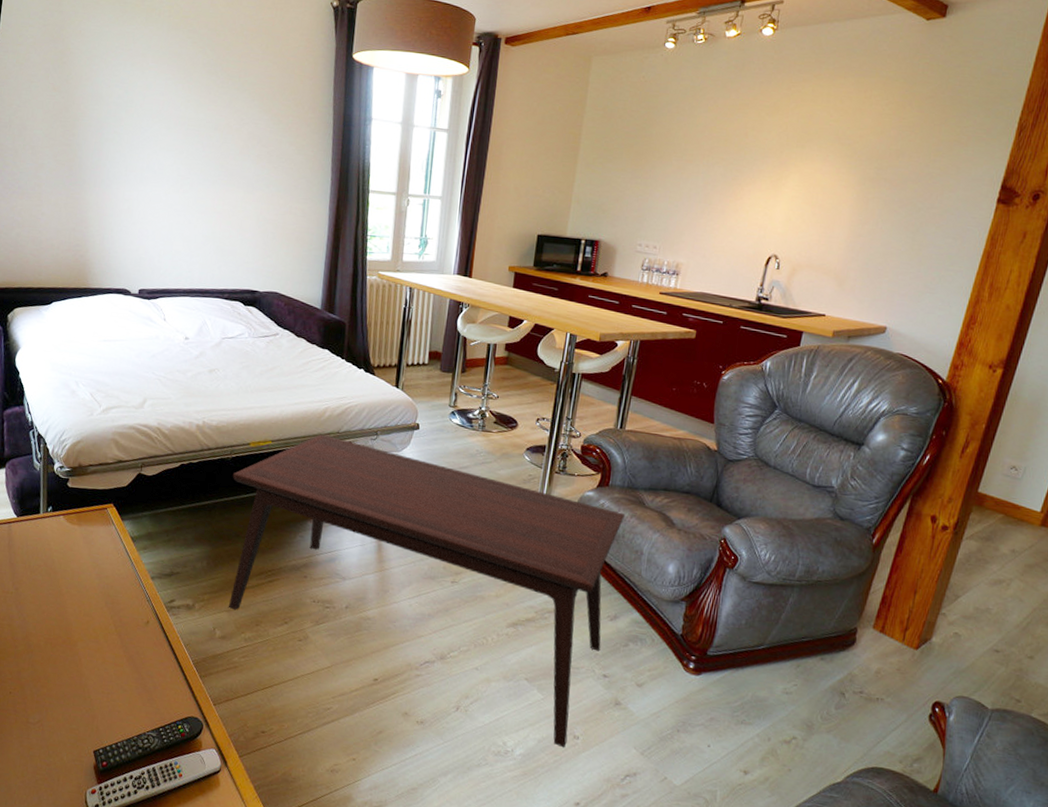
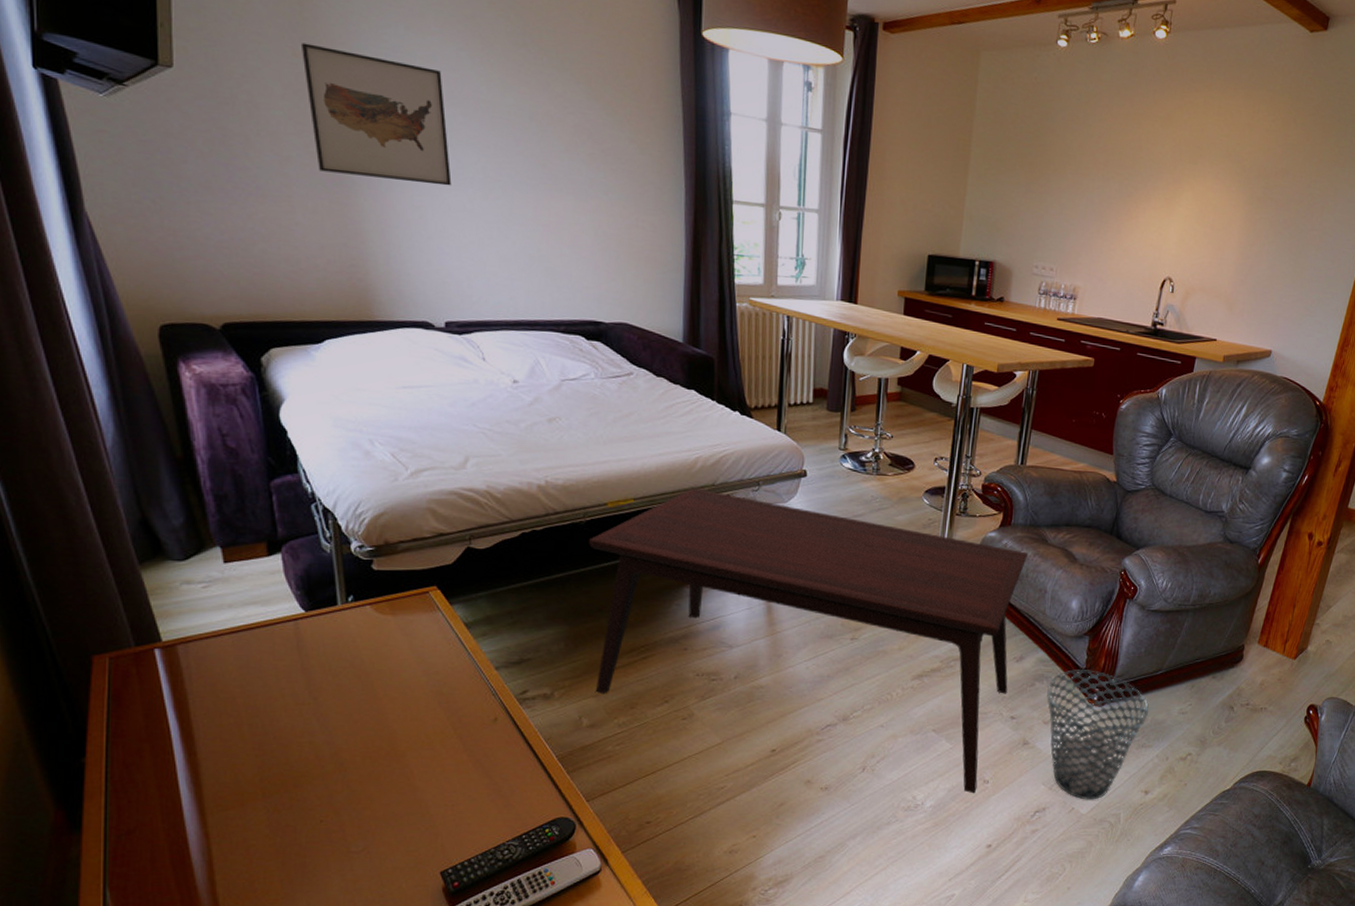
wall art: none [58,80,154,183] -> present [300,43,452,186]
waste basket: none [640,634,749,773] -> present [1047,668,1149,800]

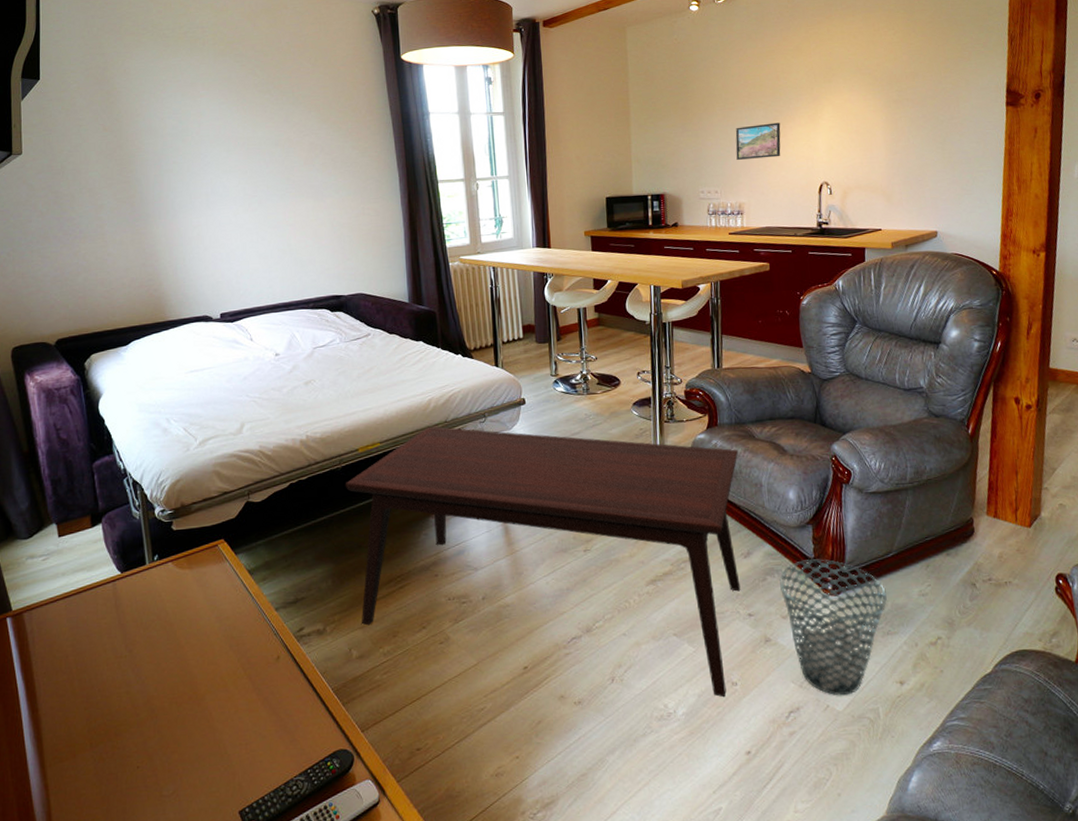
wall art: present [300,43,452,186] -> none [109,119,220,212]
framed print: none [1080,198,1134,241] -> present [735,122,781,160]

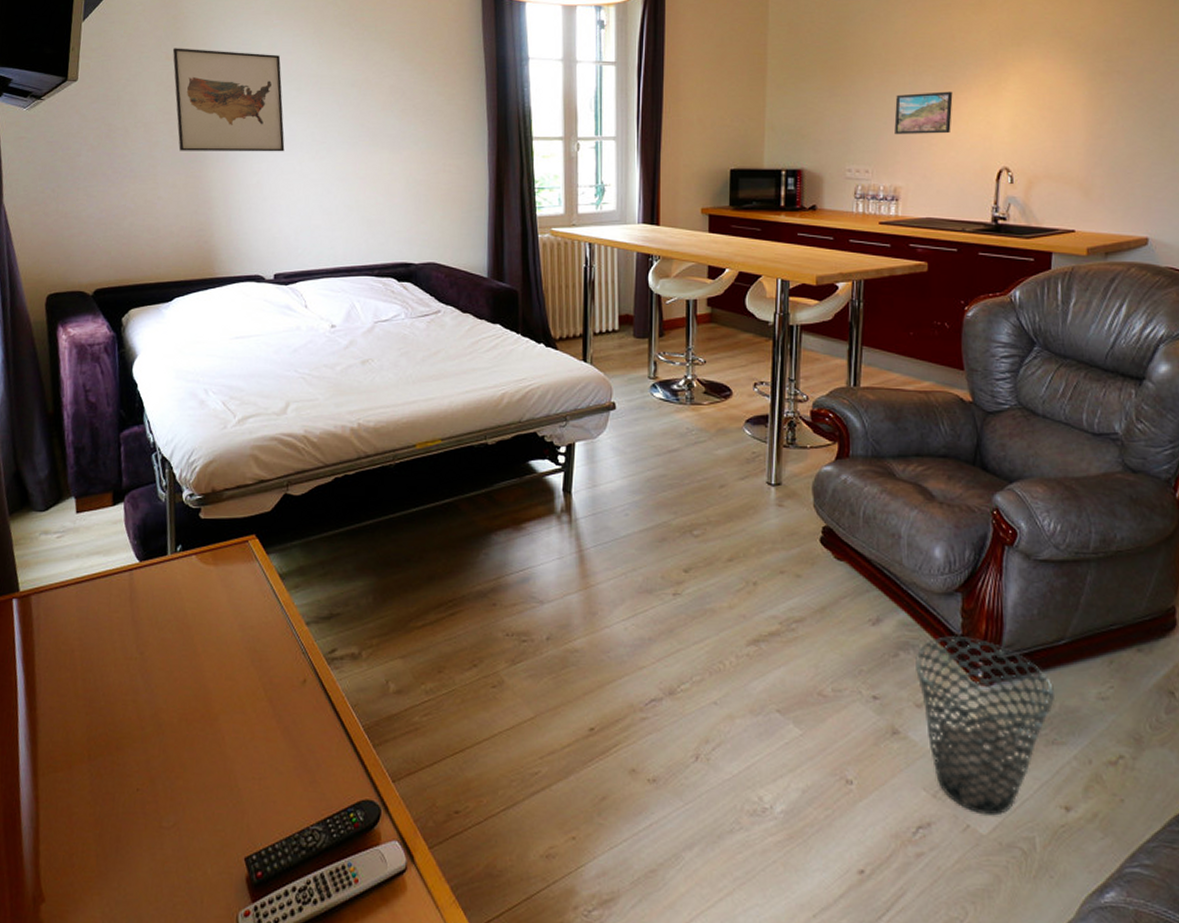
wall art: none [109,119,220,212] -> present [172,48,285,152]
coffee table: present [345,426,741,698] -> none [397,426,874,798]

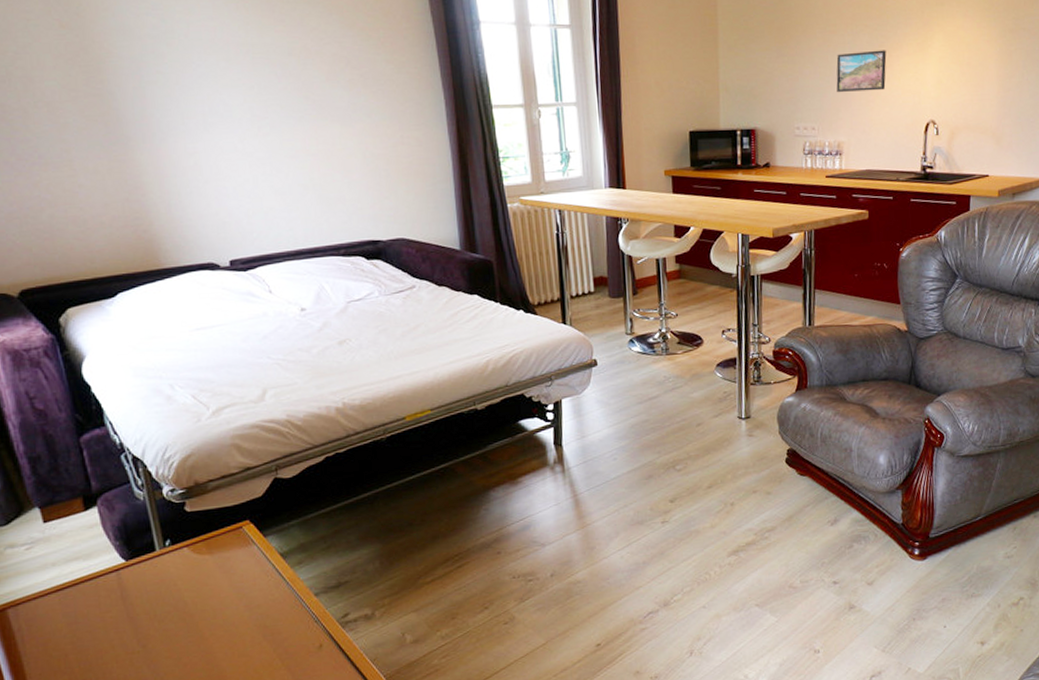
wall art: present [172,48,285,152] -> none [66,14,222,133]
waste basket: present [915,635,1054,816] -> none [866,524,973,659]

